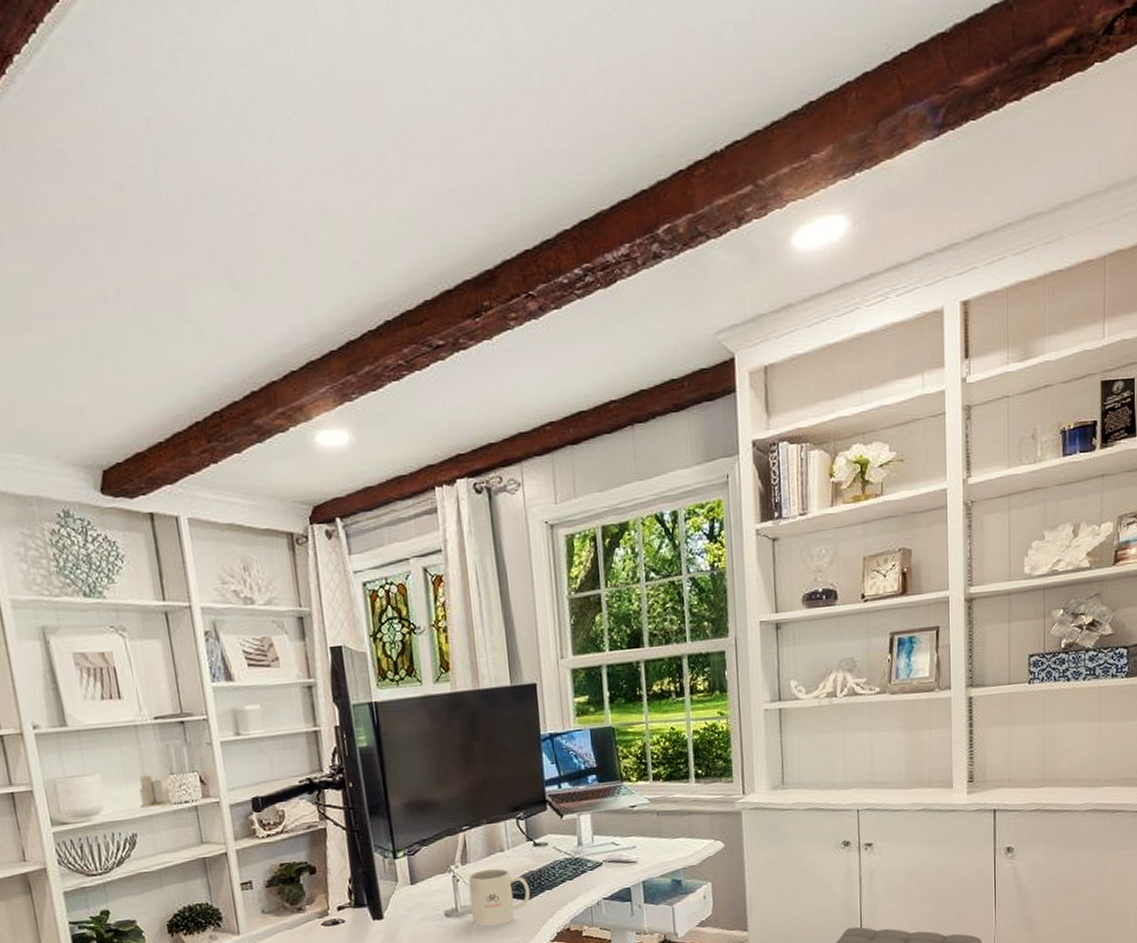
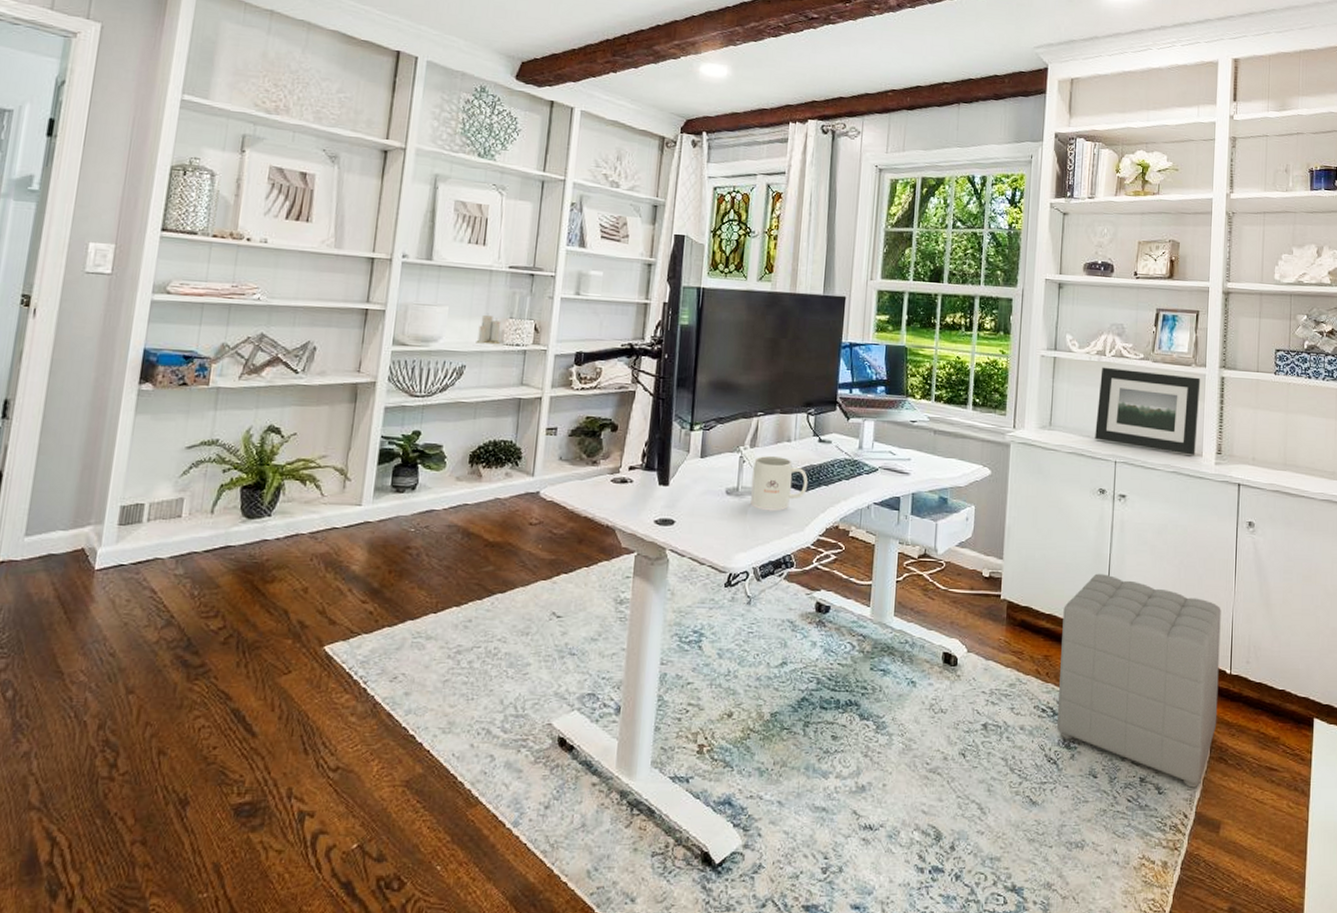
picture frame: none [832,702,946,791] -> present [1095,367,1201,455]

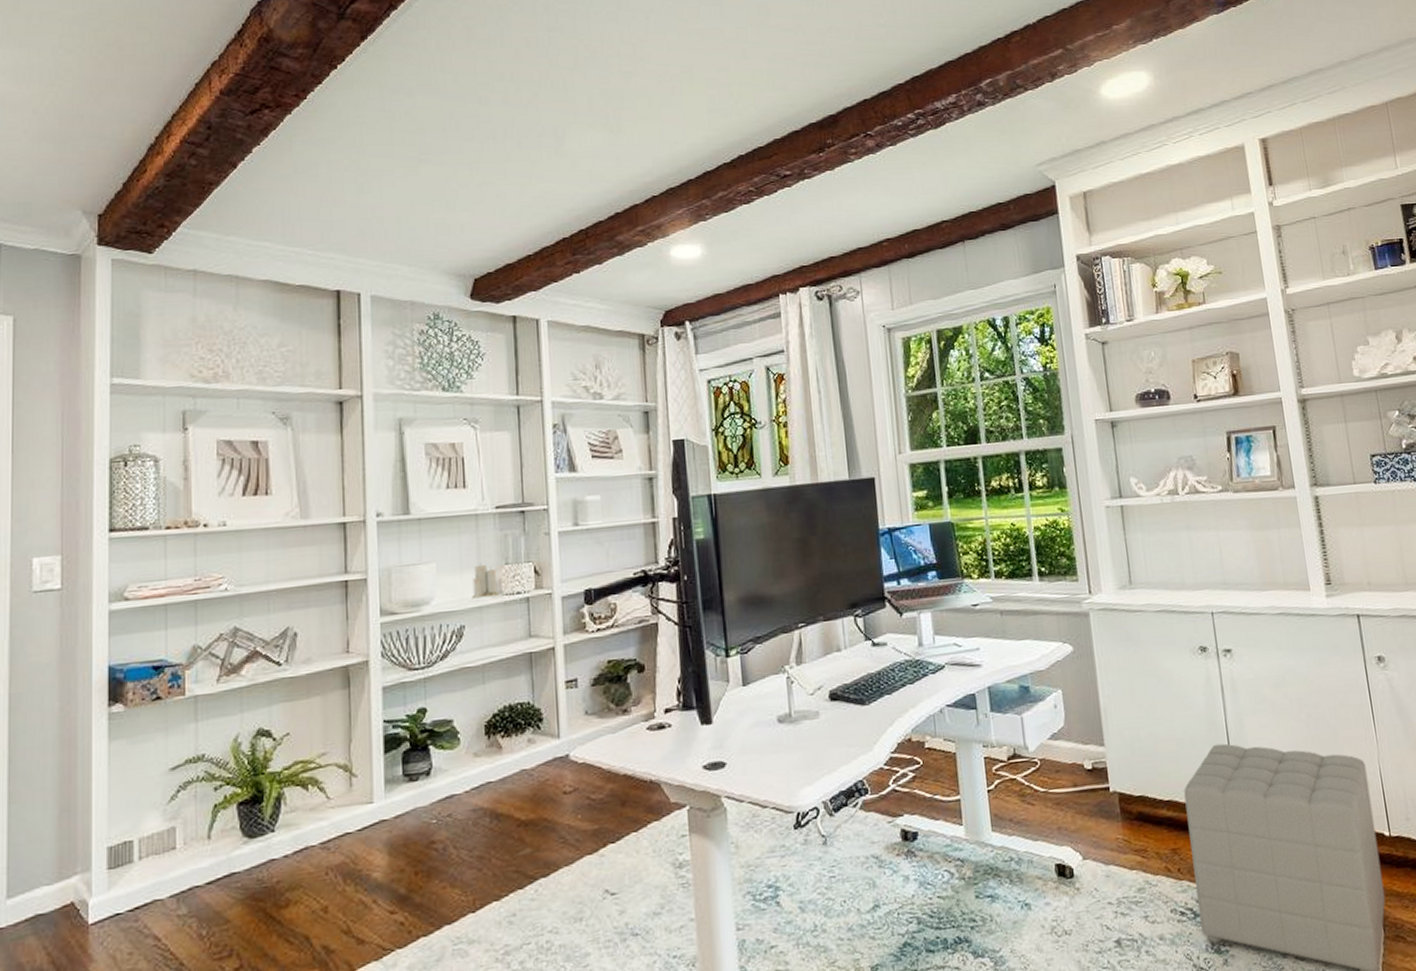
mug: present [750,456,809,512] -> none [803,670,869,735]
picture frame: present [1095,367,1201,455] -> none [1177,501,1302,592]

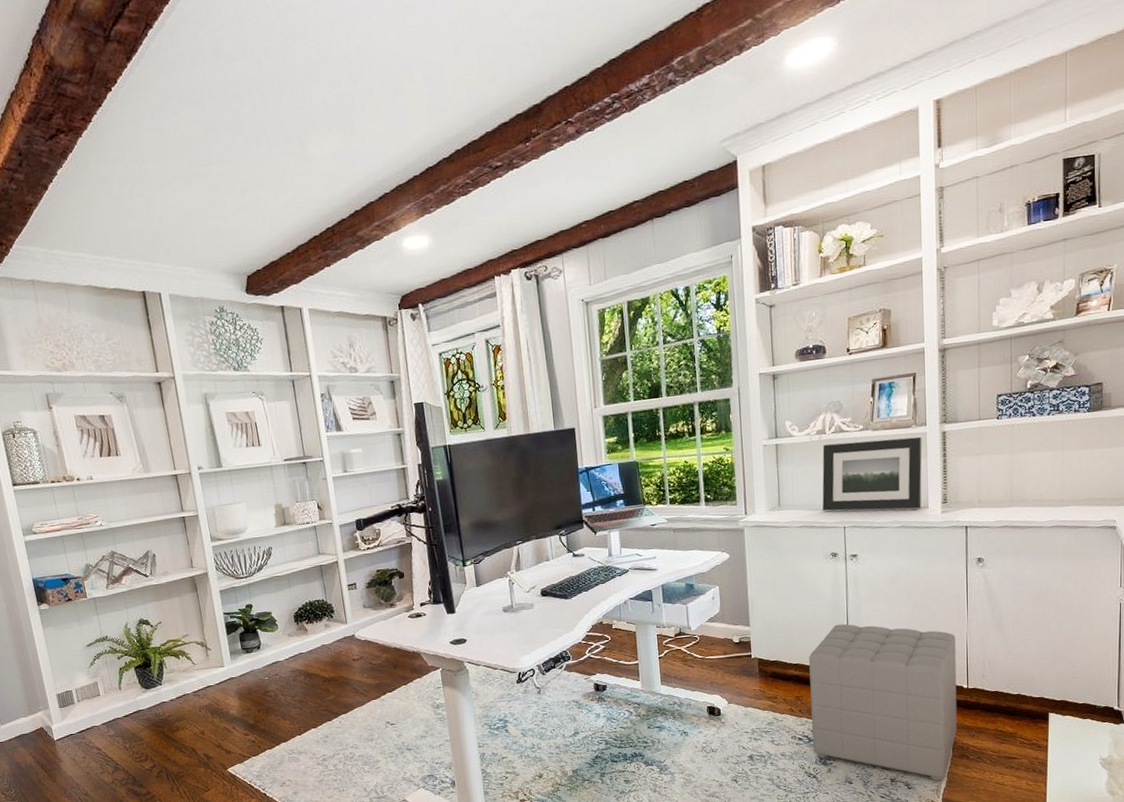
picture frame: none [1177,501,1302,592] -> present [822,436,922,511]

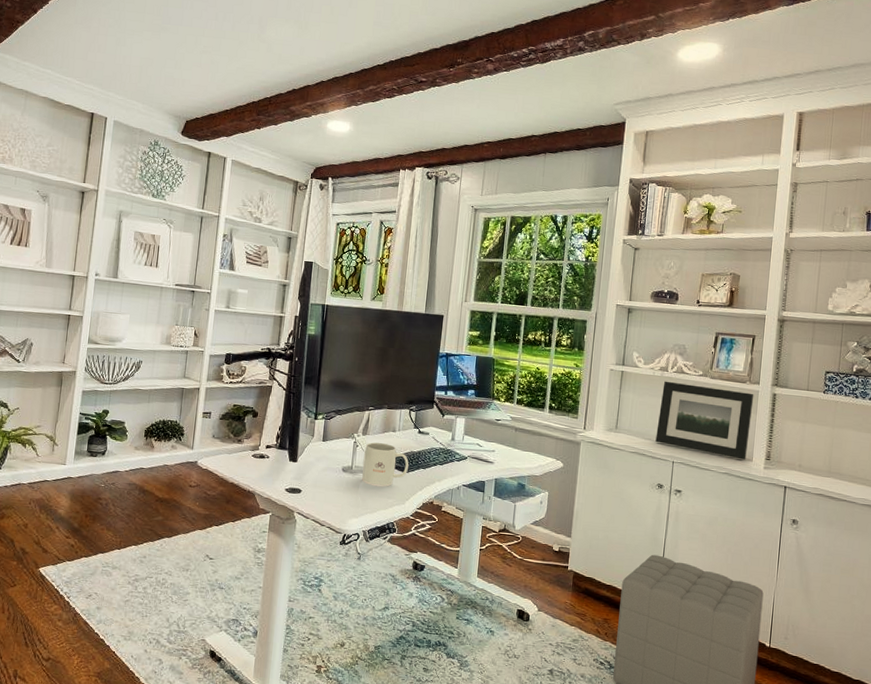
candle: present [273,503,294,528] -> none [150,322,169,346]
mug: none [521,574,571,620] -> present [362,442,409,488]

